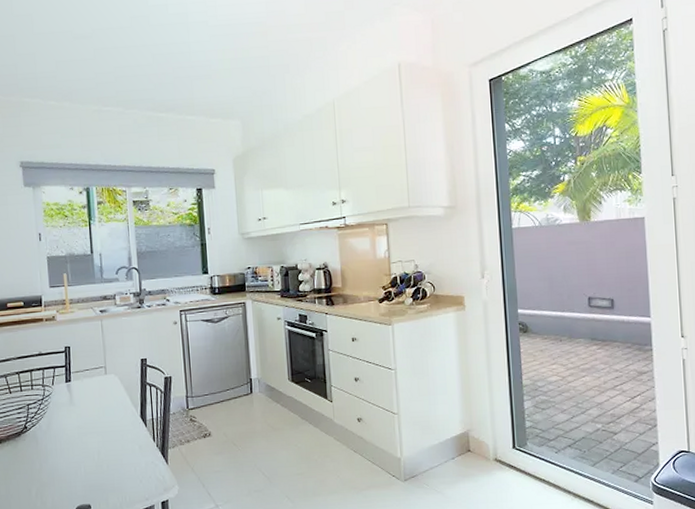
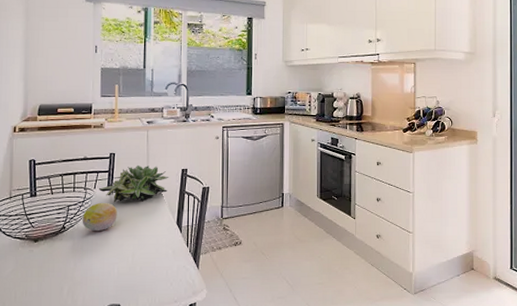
fruit: none [43,399,79,429] -> present [82,203,117,231]
succulent plant: none [57,357,128,398] -> present [99,164,169,202]

